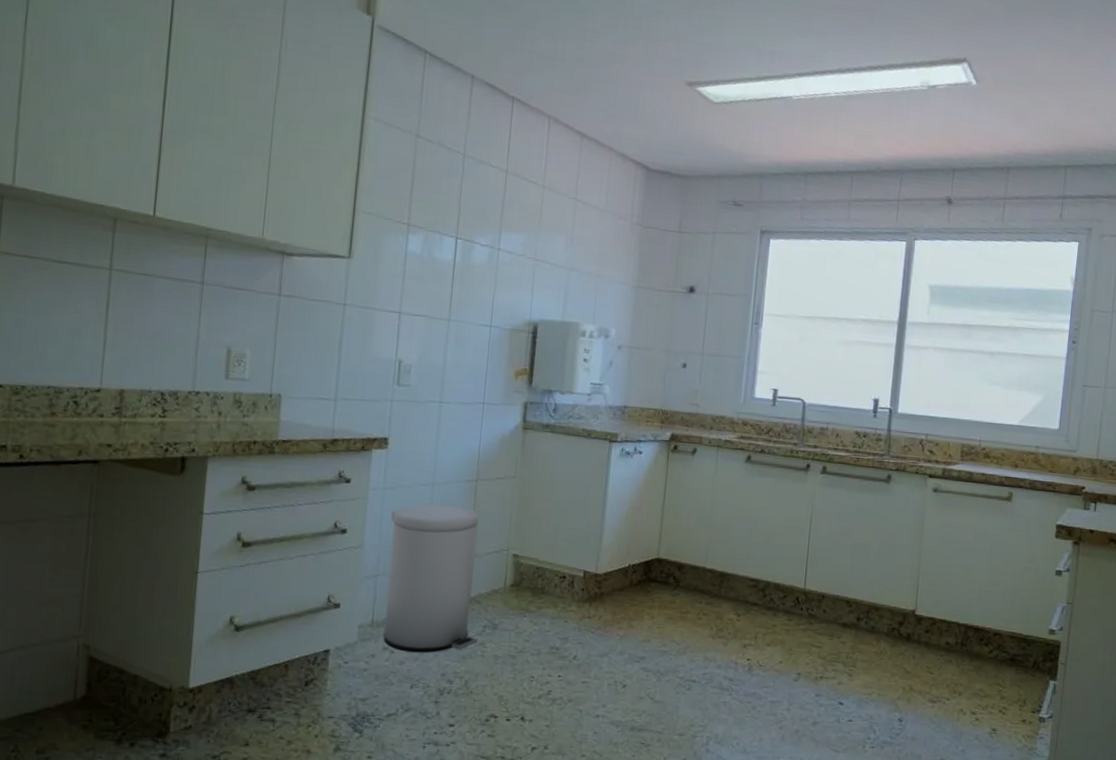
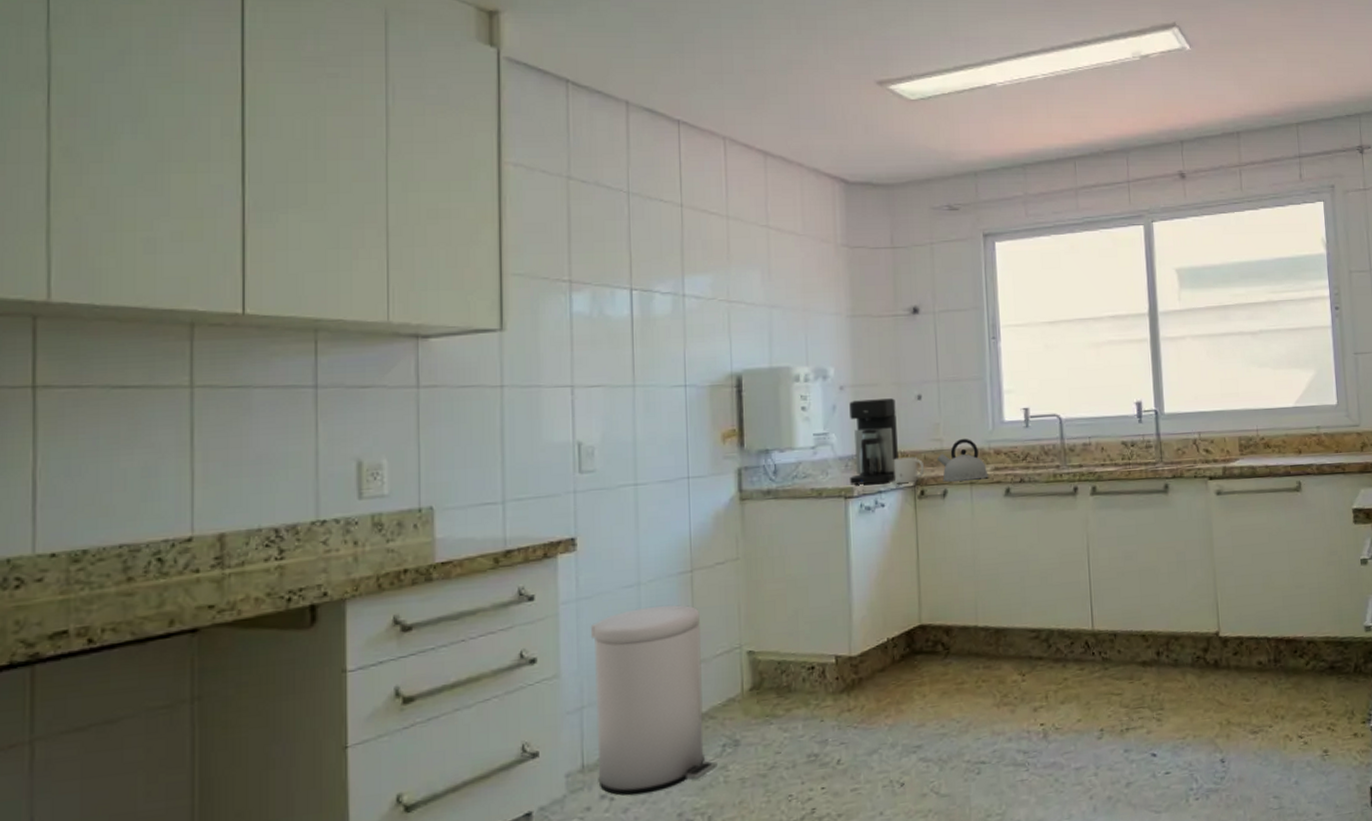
coffee maker: none [616,360,664,435] -> present [849,398,898,485]
mug: none [653,414,681,438] -> present [893,457,925,484]
kettle: none [692,406,734,445] -> present [937,438,989,483]

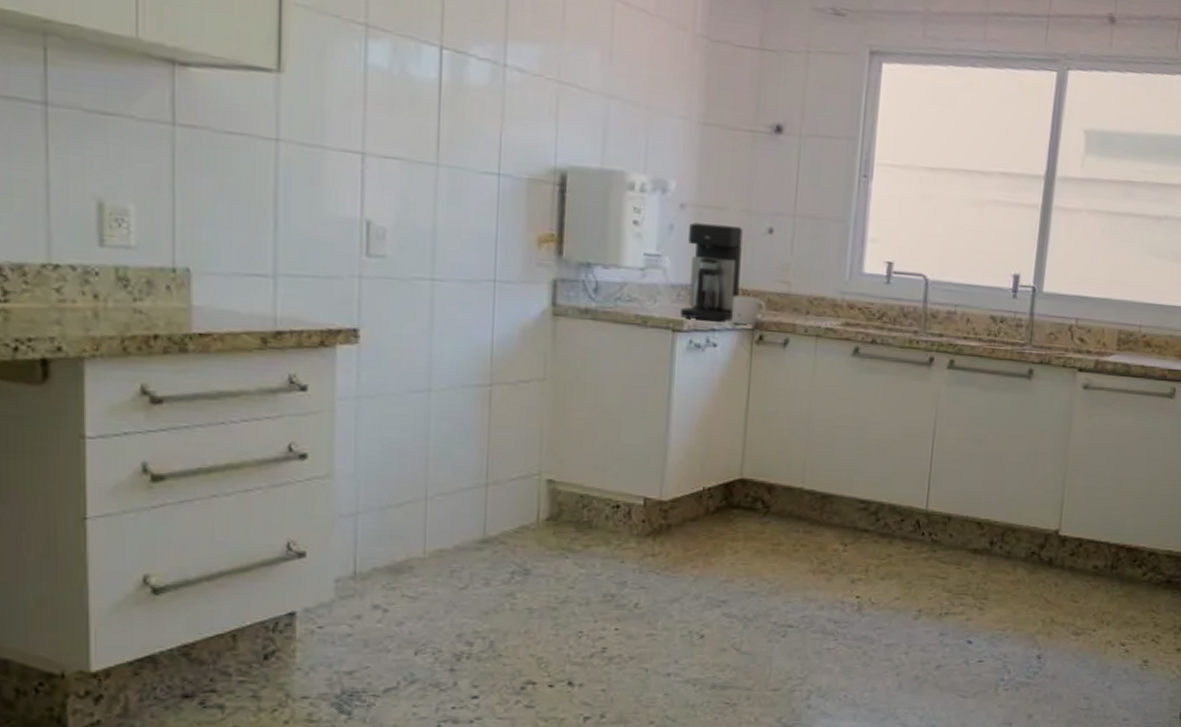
pedal bin: present [590,605,718,795] -> none [370,416,504,610]
kettle: present [937,438,989,483] -> none [782,284,838,334]

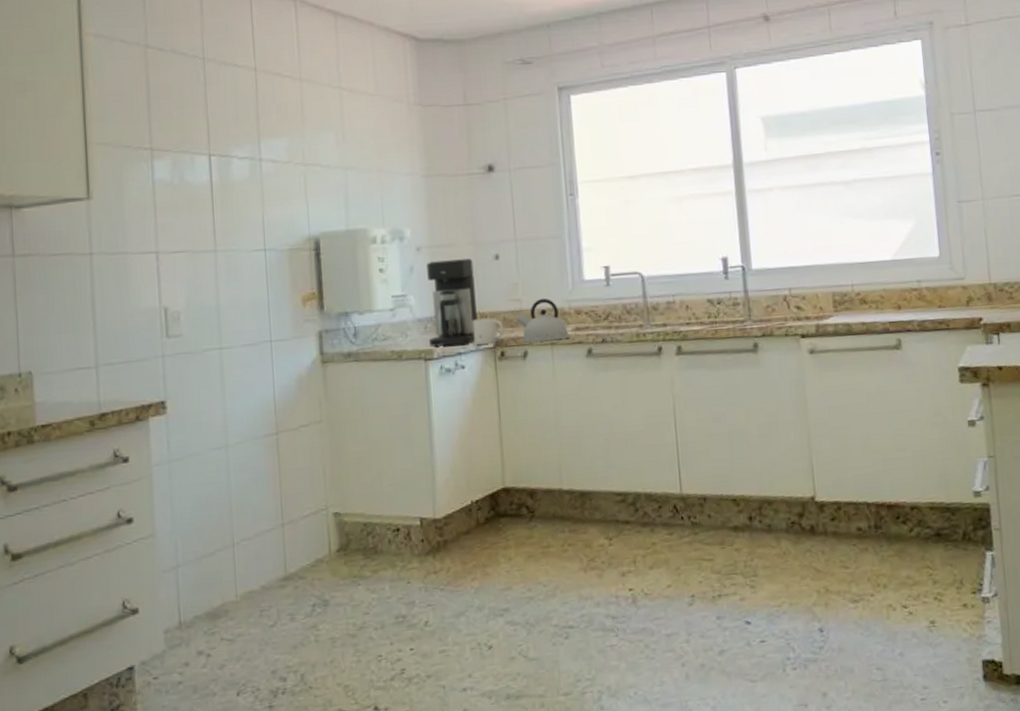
kettle: none [782,284,838,334] -> present [517,298,570,344]

